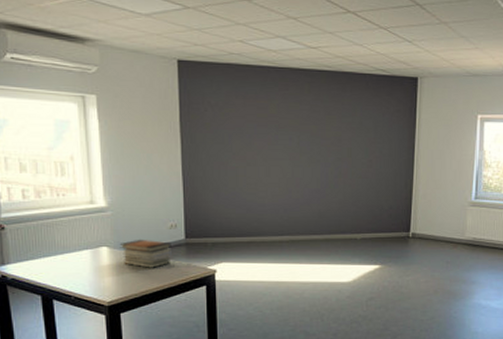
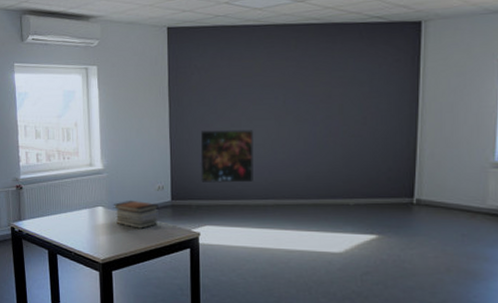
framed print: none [215,168,269,220] -> present [200,130,254,183]

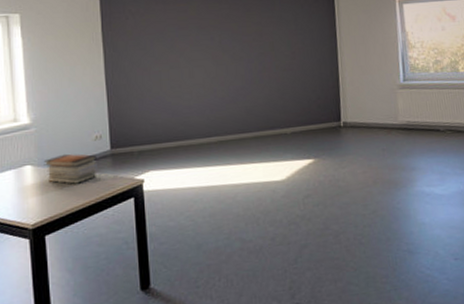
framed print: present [200,130,254,183] -> none [138,71,196,127]

